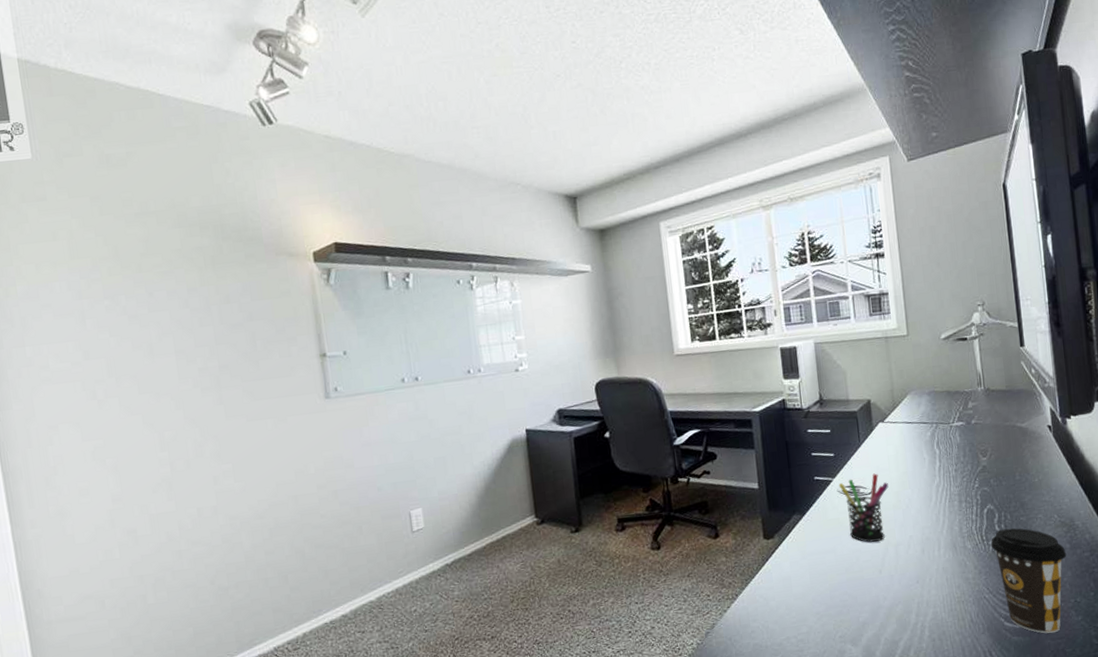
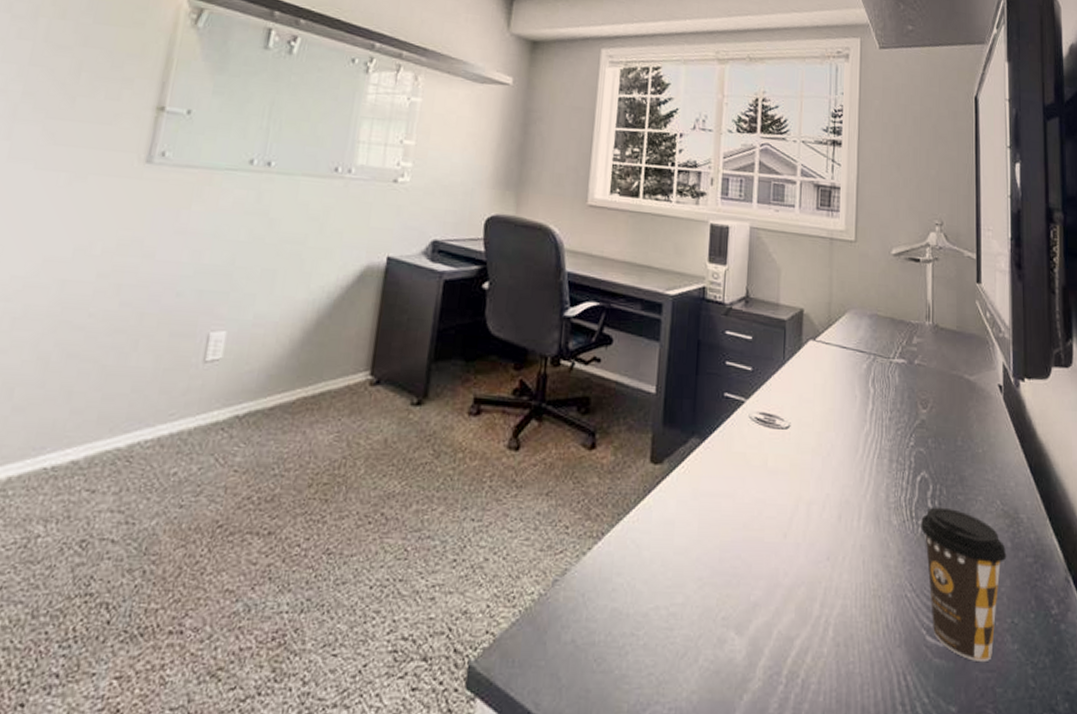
pen holder: present [838,473,889,543] -> none [751,403,810,493]

